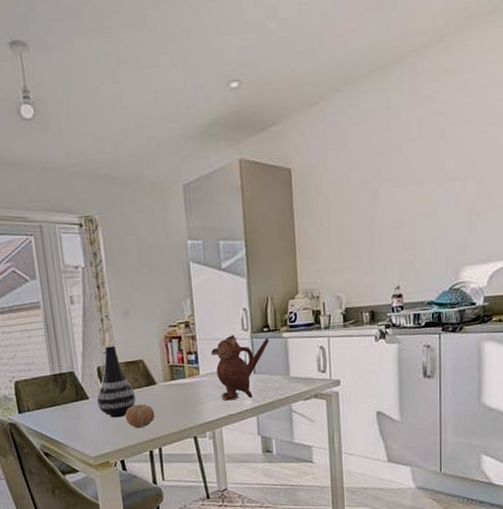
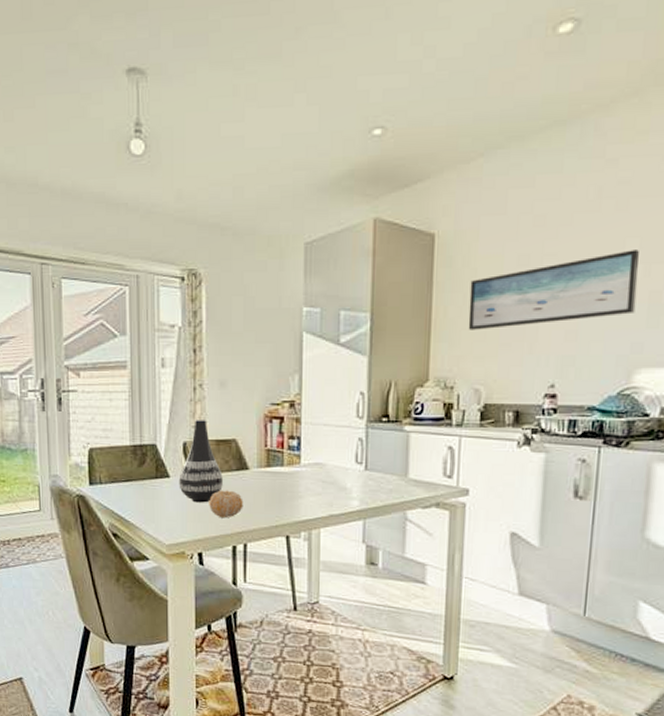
teapot: present [211,335,269,401] -> none [317,421,387,498]
wall art: none [324,169,457,248] -> present [468,250,639,330]

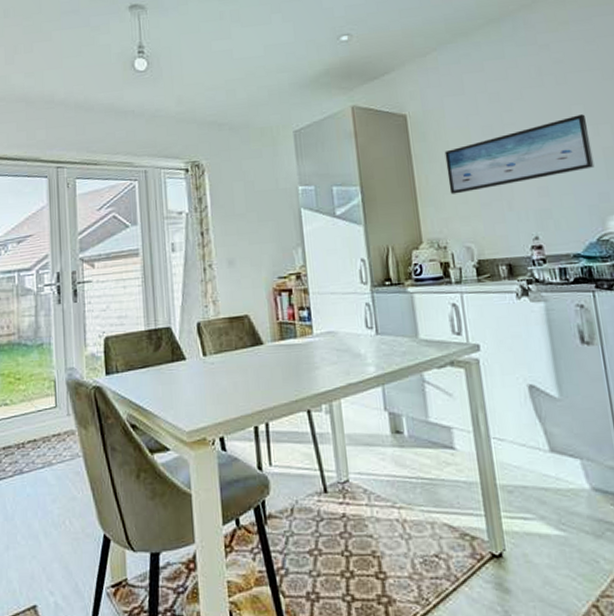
vase: present [179,420,223,503] -> none [195,299,239,384]
fruit: present [209,490,243,518] -> none [226,367,261,398]

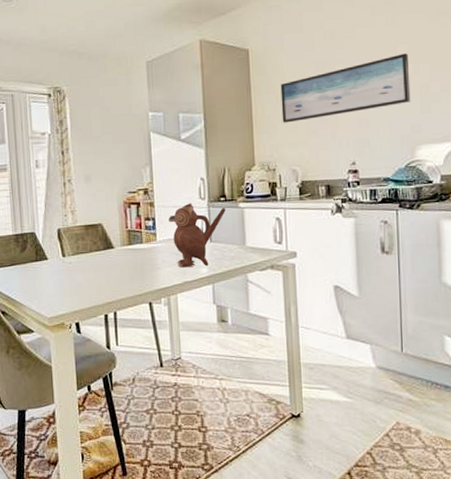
teapot: none [326,288,392,367] -> present [169,203,226,268]

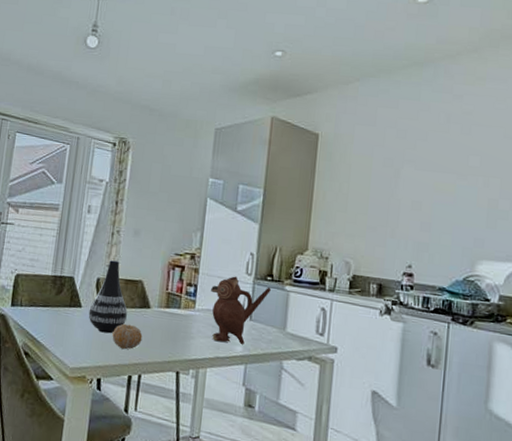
vase: none [55,209,93,280] -> present [88,260,128,334]
fruit: none [82,267,111,292] -> present [112,323,143,349]
wall art: present [280,53,411,123] -> none [342,164,480,216]

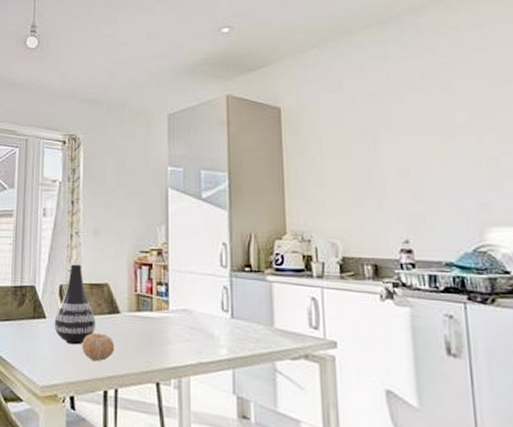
teapot: present [211,276,271,344] -> none [184,270,251,346]

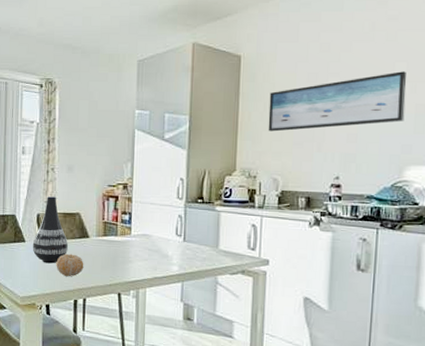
wall art: none [316,121,476,189] -> present [268,71,407,132]

